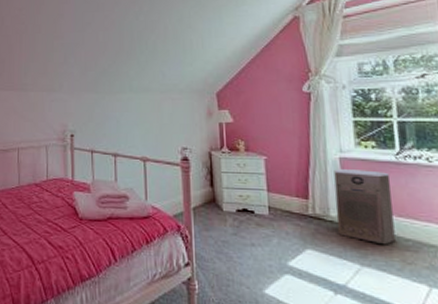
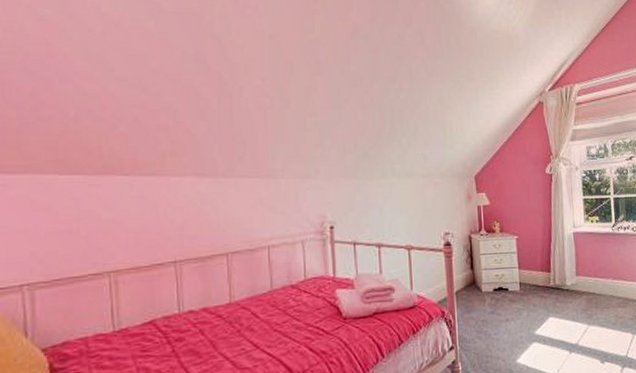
air purifier: present [334,169,396,245] -> none [569,241,612,305]

